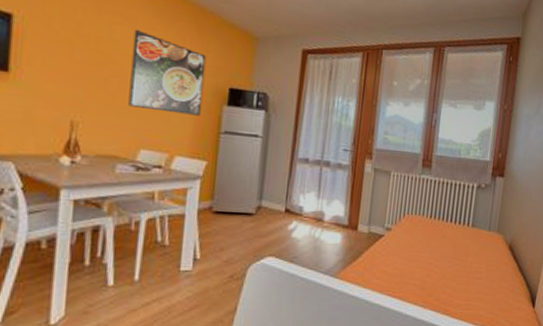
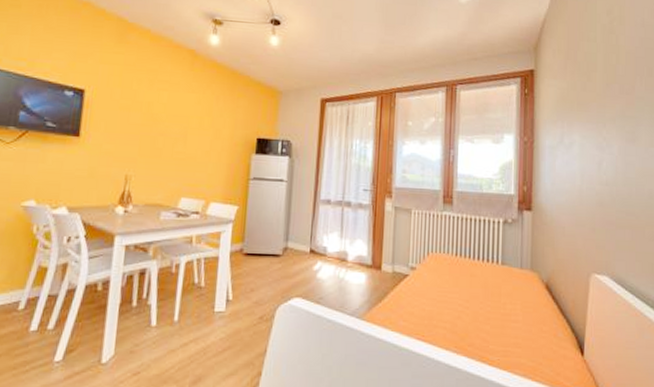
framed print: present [128,30,207,116] -> none [172,94,237,165]

